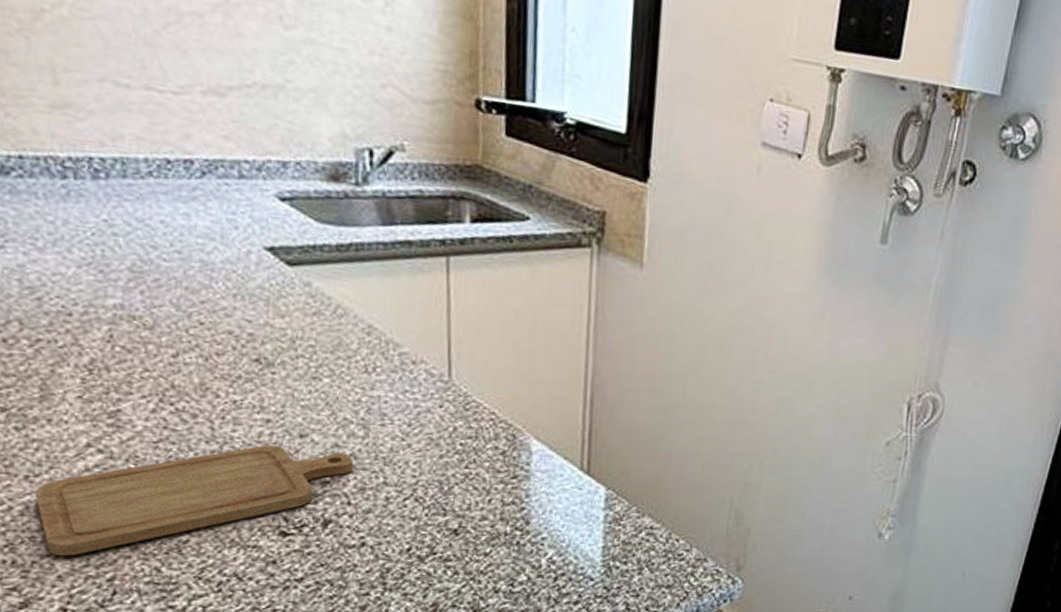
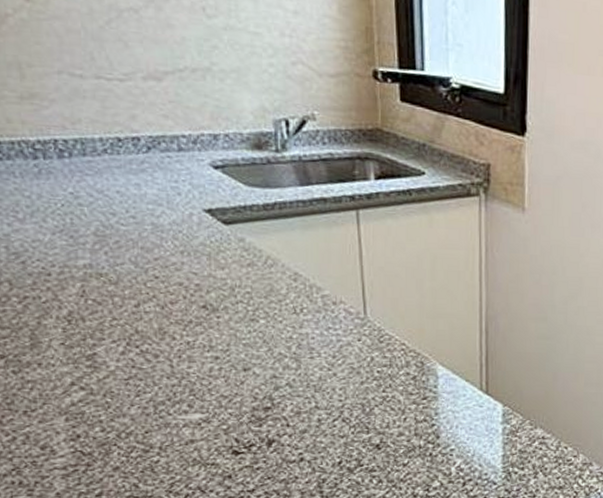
chopping board: present [34,444,354,557] -> none [32,378,290,477]

